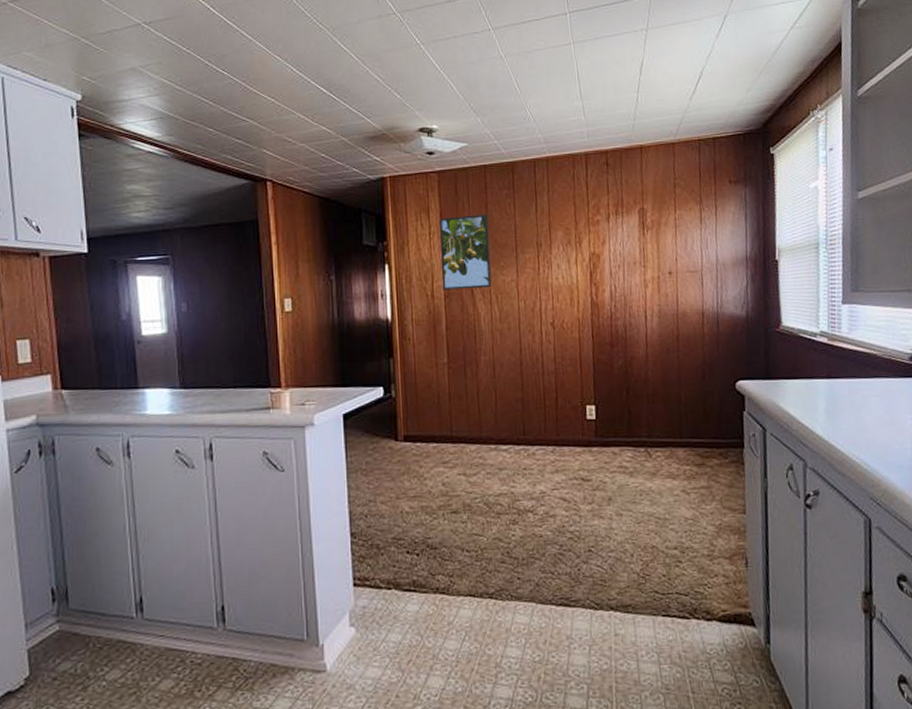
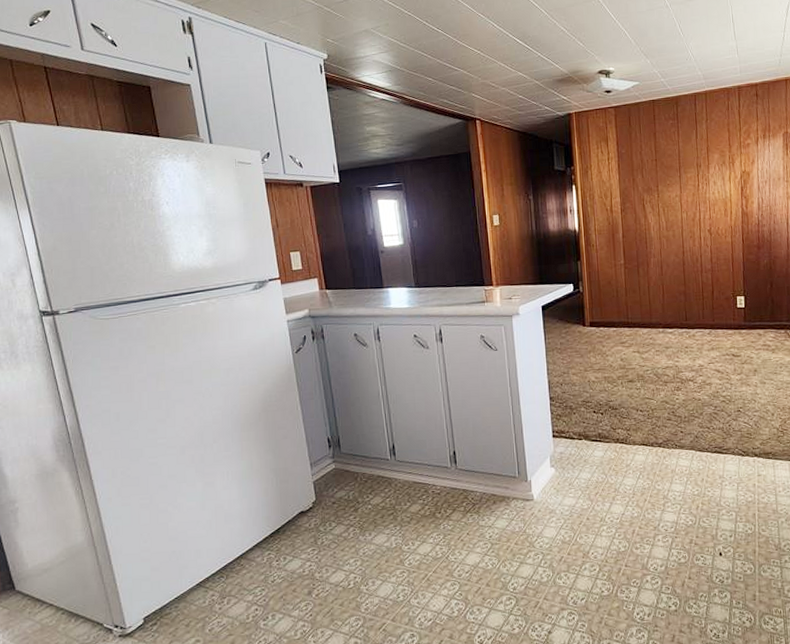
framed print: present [439,214,492,290] -> none [616,141,660,205]

